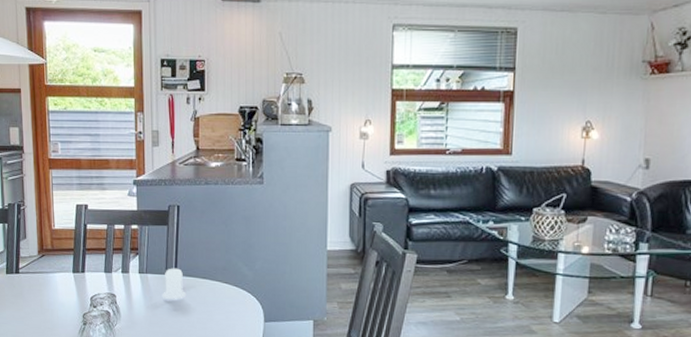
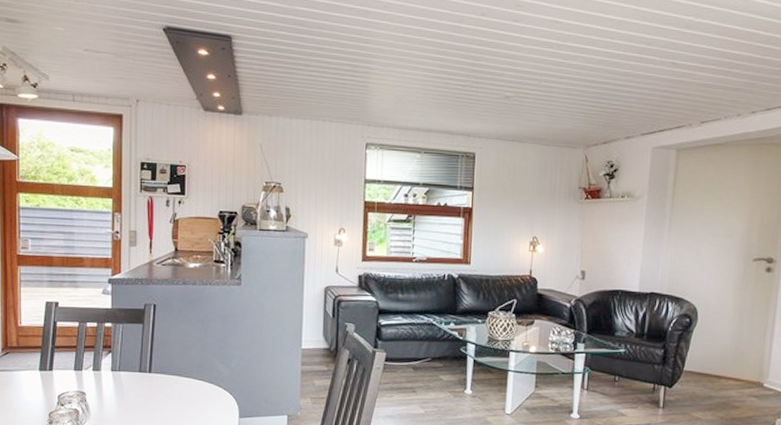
salt shaker: present [162,268,186,299] -> none [135,365,160,397]

